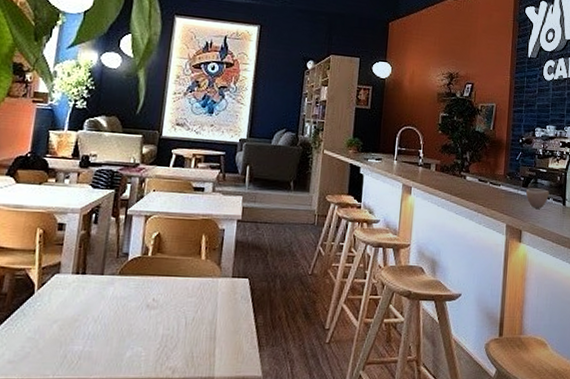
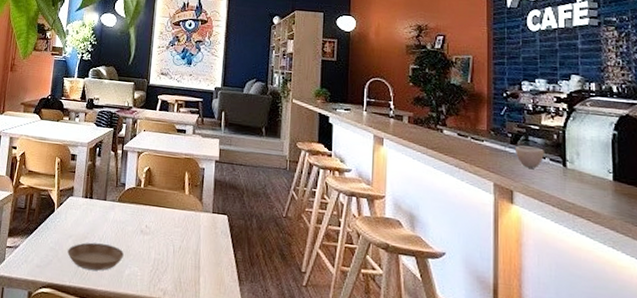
saucer: none [51,325,125,357] -> present [67,242,124,271]

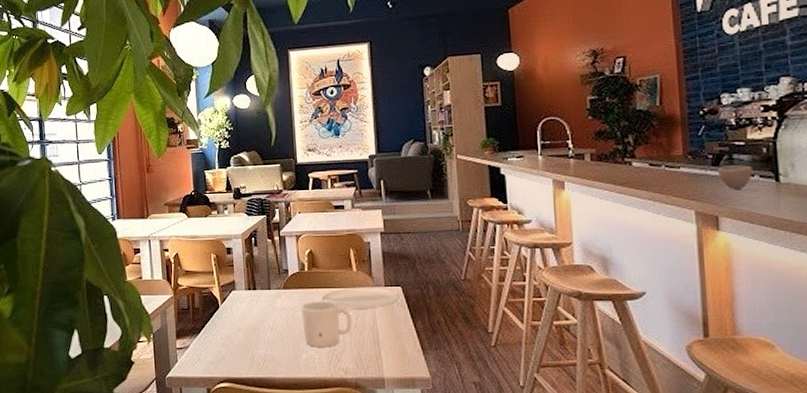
saucer: present [67,242,124,271] -> none [239,333,298,359]
mug: none [130,217,178,266] -> present [301,301,352,347]
plate: none [151,209,225,234] -> present [321,287,400,309]

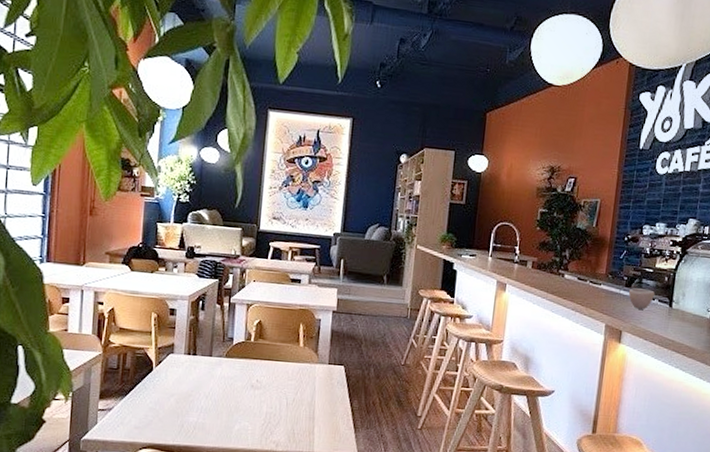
mug: present [301,301,352,347] -> none [239,372,292,420]
plate: present [321,287,400,309] -> none [263,362,342,385]

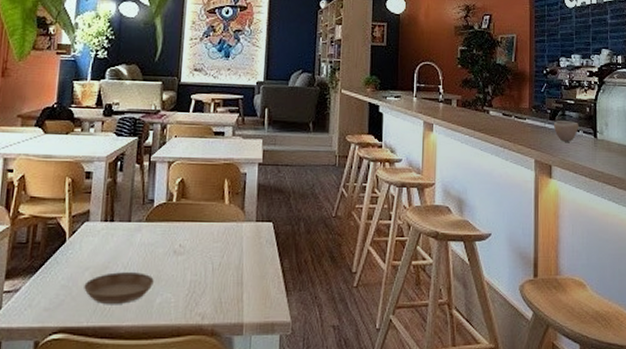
saucer: none [170,400,233,428] -> present [84,272,154,304]

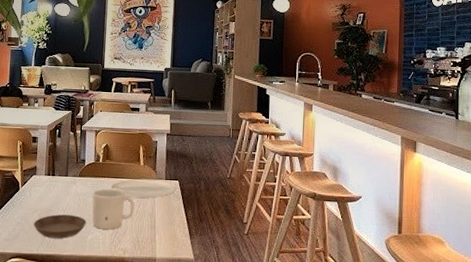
mug: none [161,236,217,289] -> present [92,189,135,230]
plate: none [186,221,271,246] -> present [110,179,177,198]
cup: present [554,121,578,142] -> none [419,104,442,122]

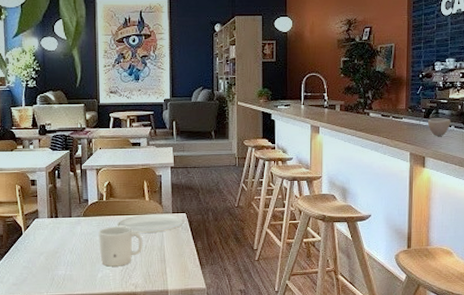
saucer: present [34,214,86,238] -> none [41,255,95,279]
cup: none [419,104,442,122] -> present [428,118,450,136]

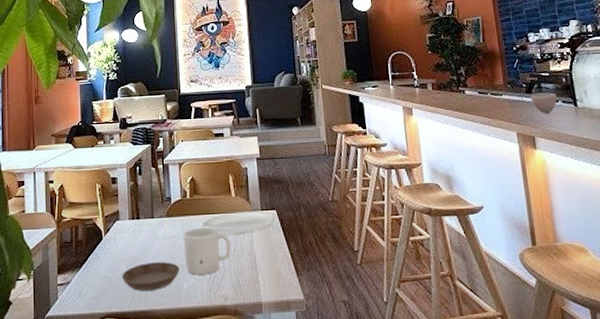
saucer: none [41,255,95,279] -> present [122,262,180,291]

